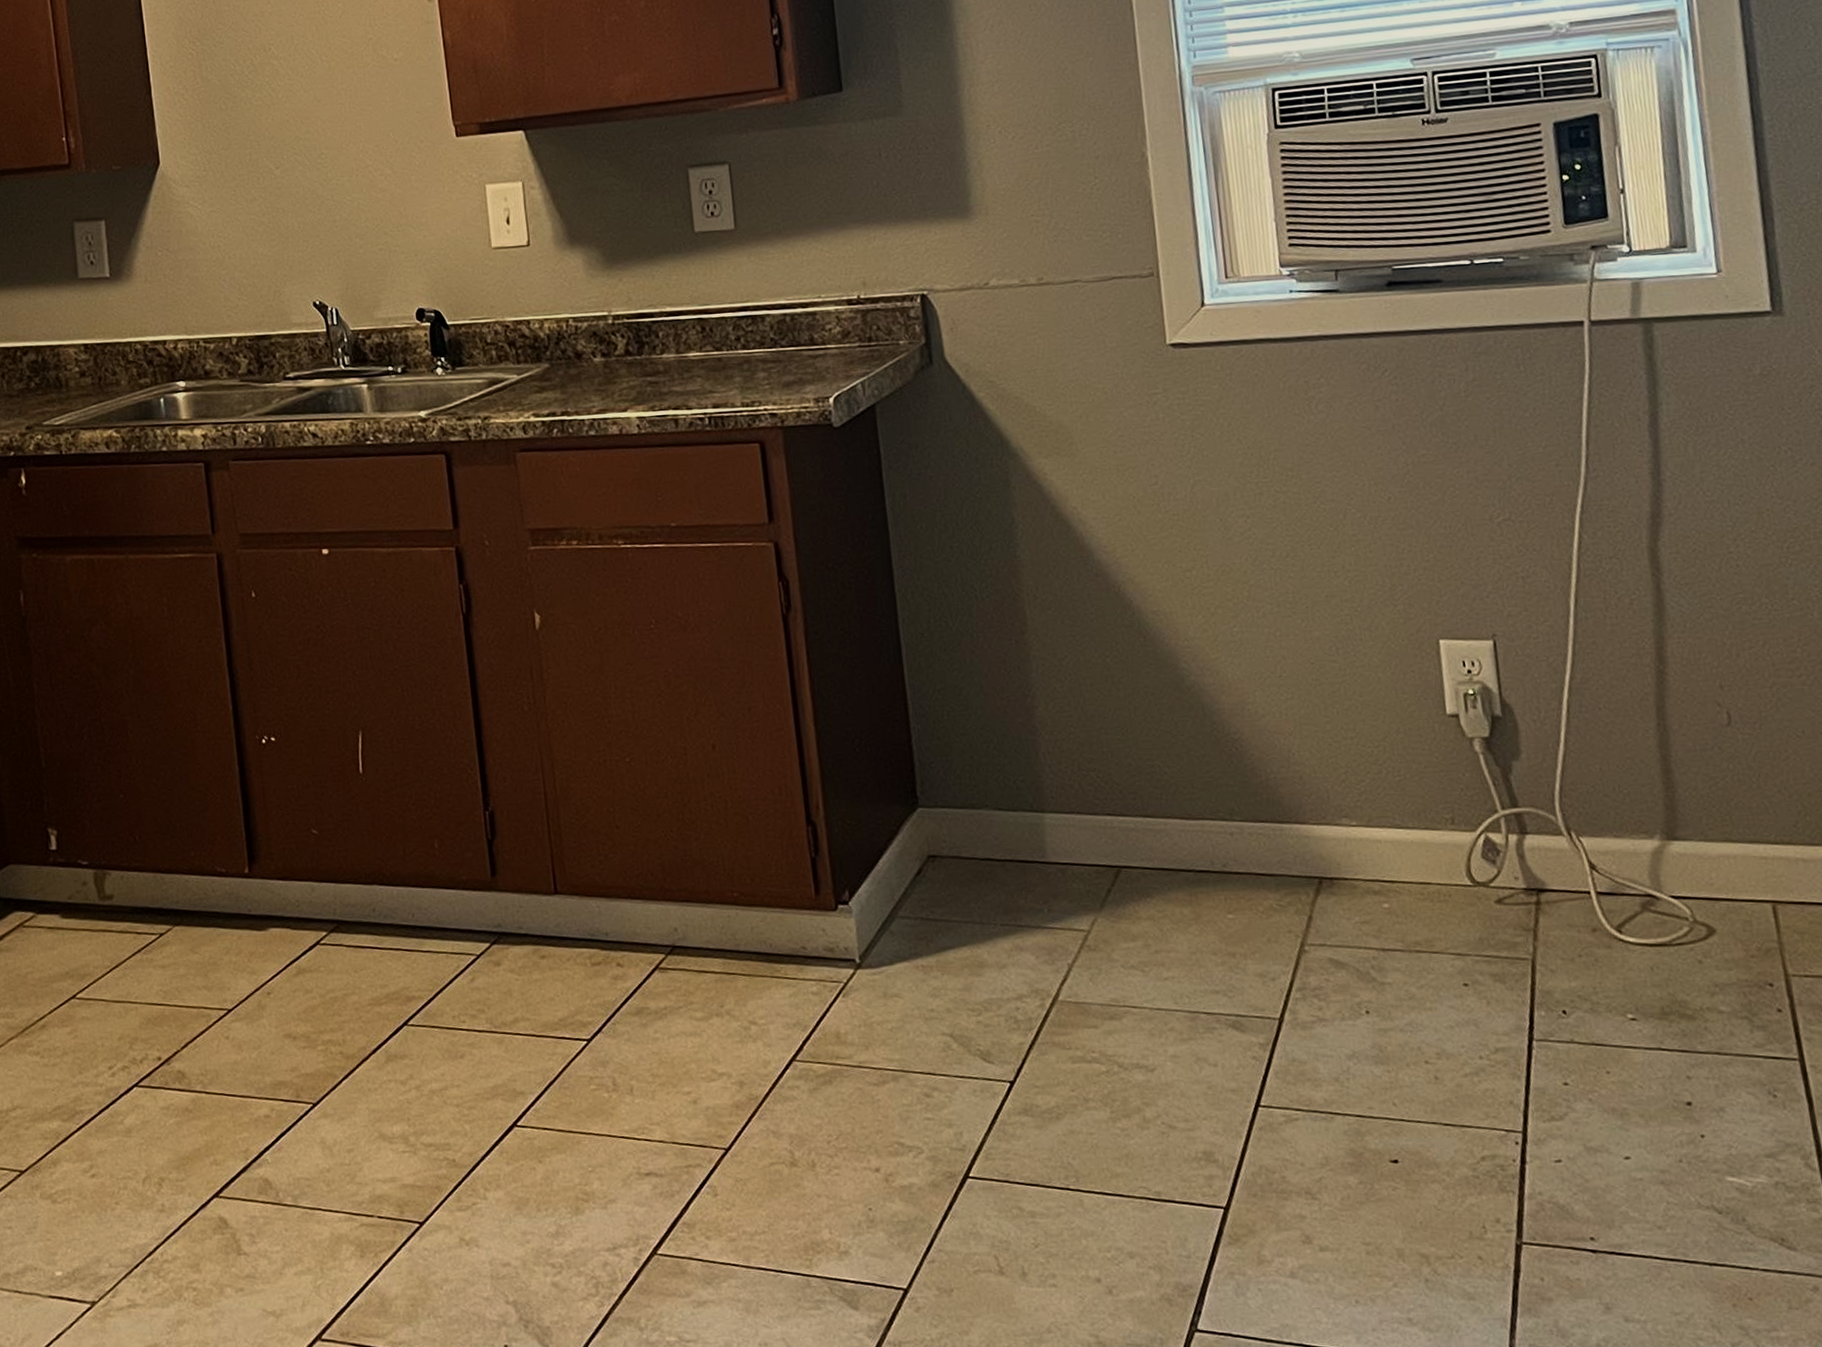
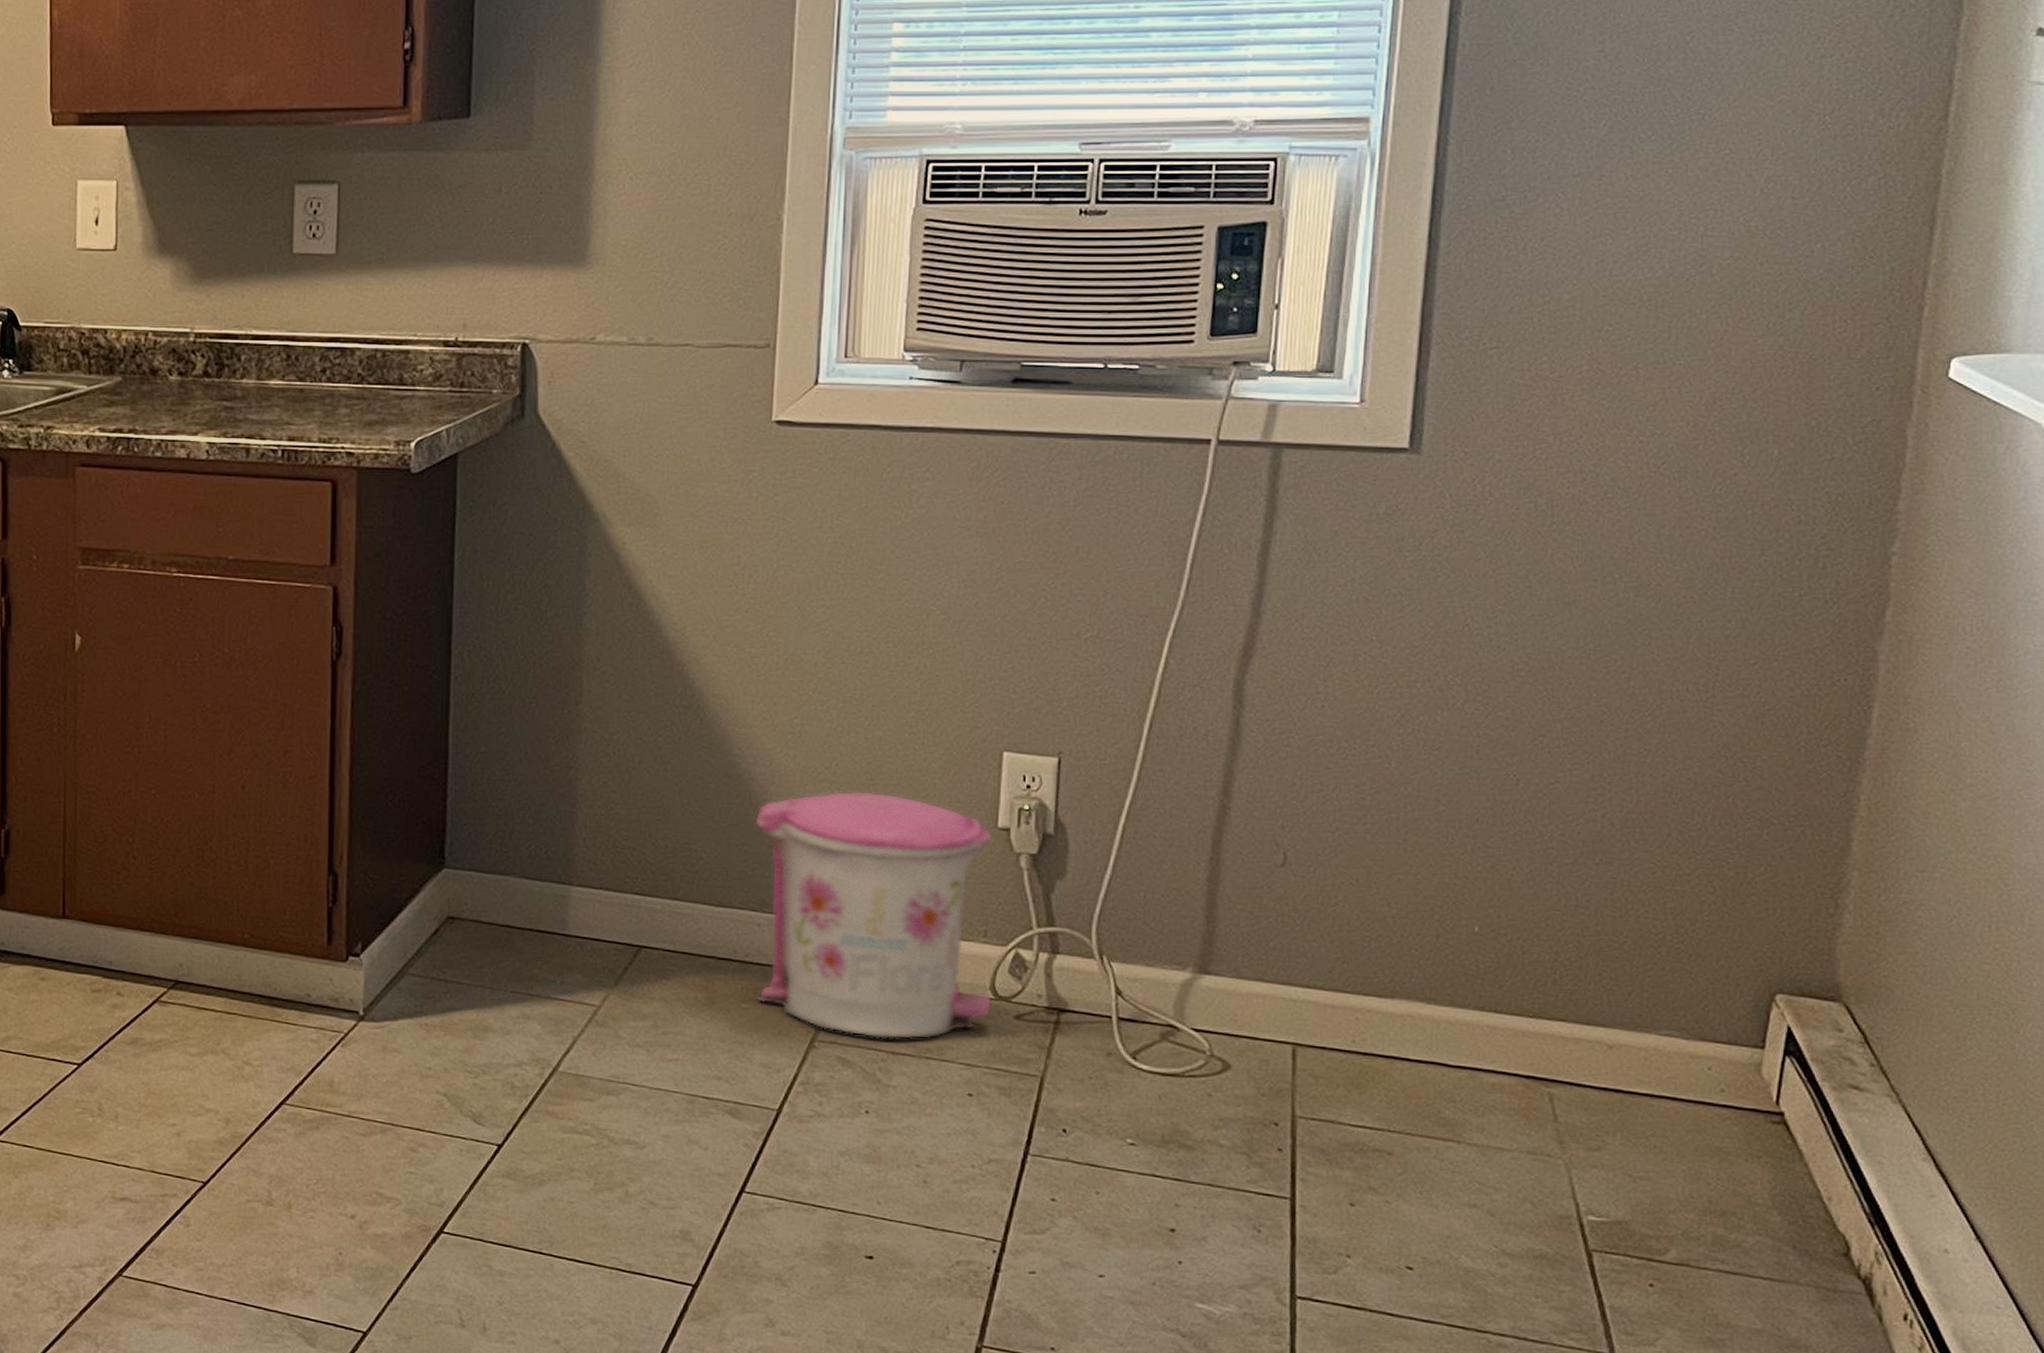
trash can: none [1211,691,1473,937] -> present [755,791,993,1040]

